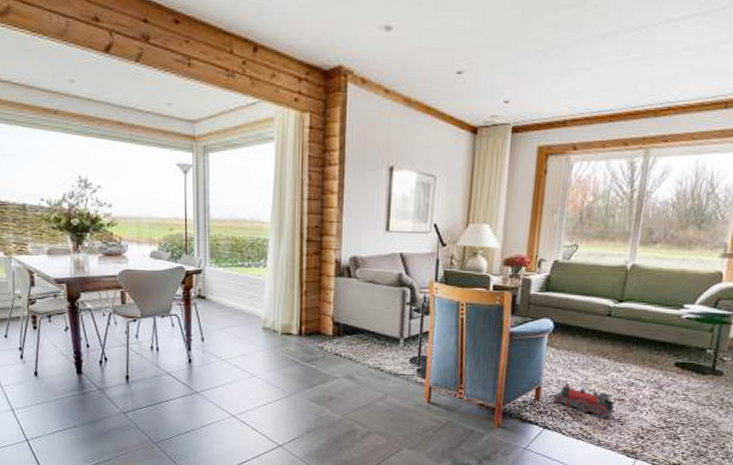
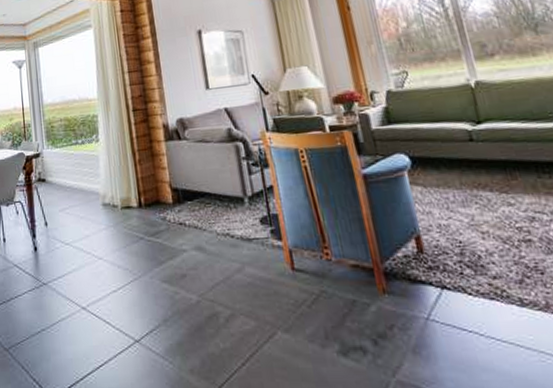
toy train: present [550,383,614,418] -> none [435,227,525,267]

